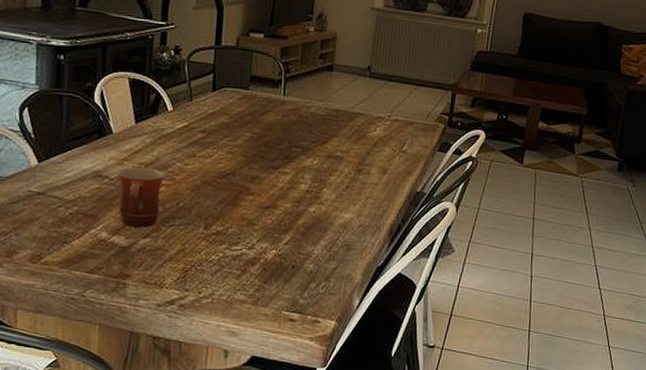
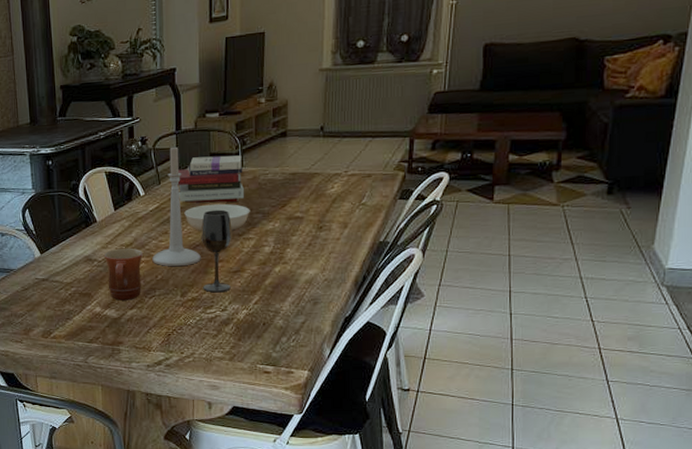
candlestick: none [174,62,231,196] -> present [152,146,201,267]
books: none [211,77,285,133] -> present [177,155,245,203]
bowl: none [216,130,289,164] -> present [184,203,250,232]
wine glass: none [230,137,268,229] -> present [200,209,232,293]

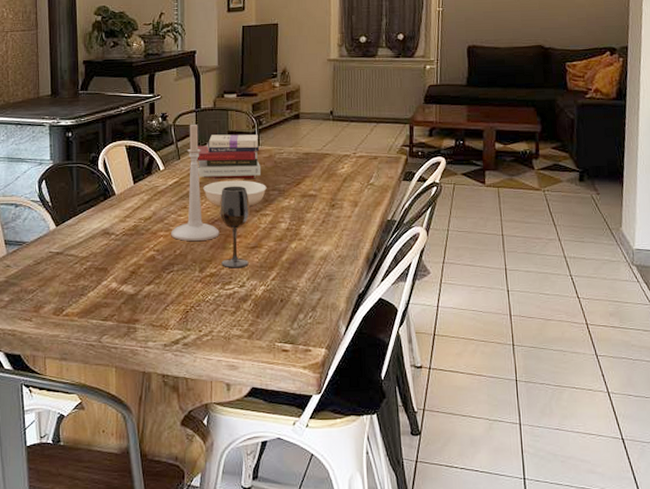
mug: present [103,248,143,301] -> none [121,222,161,276]

